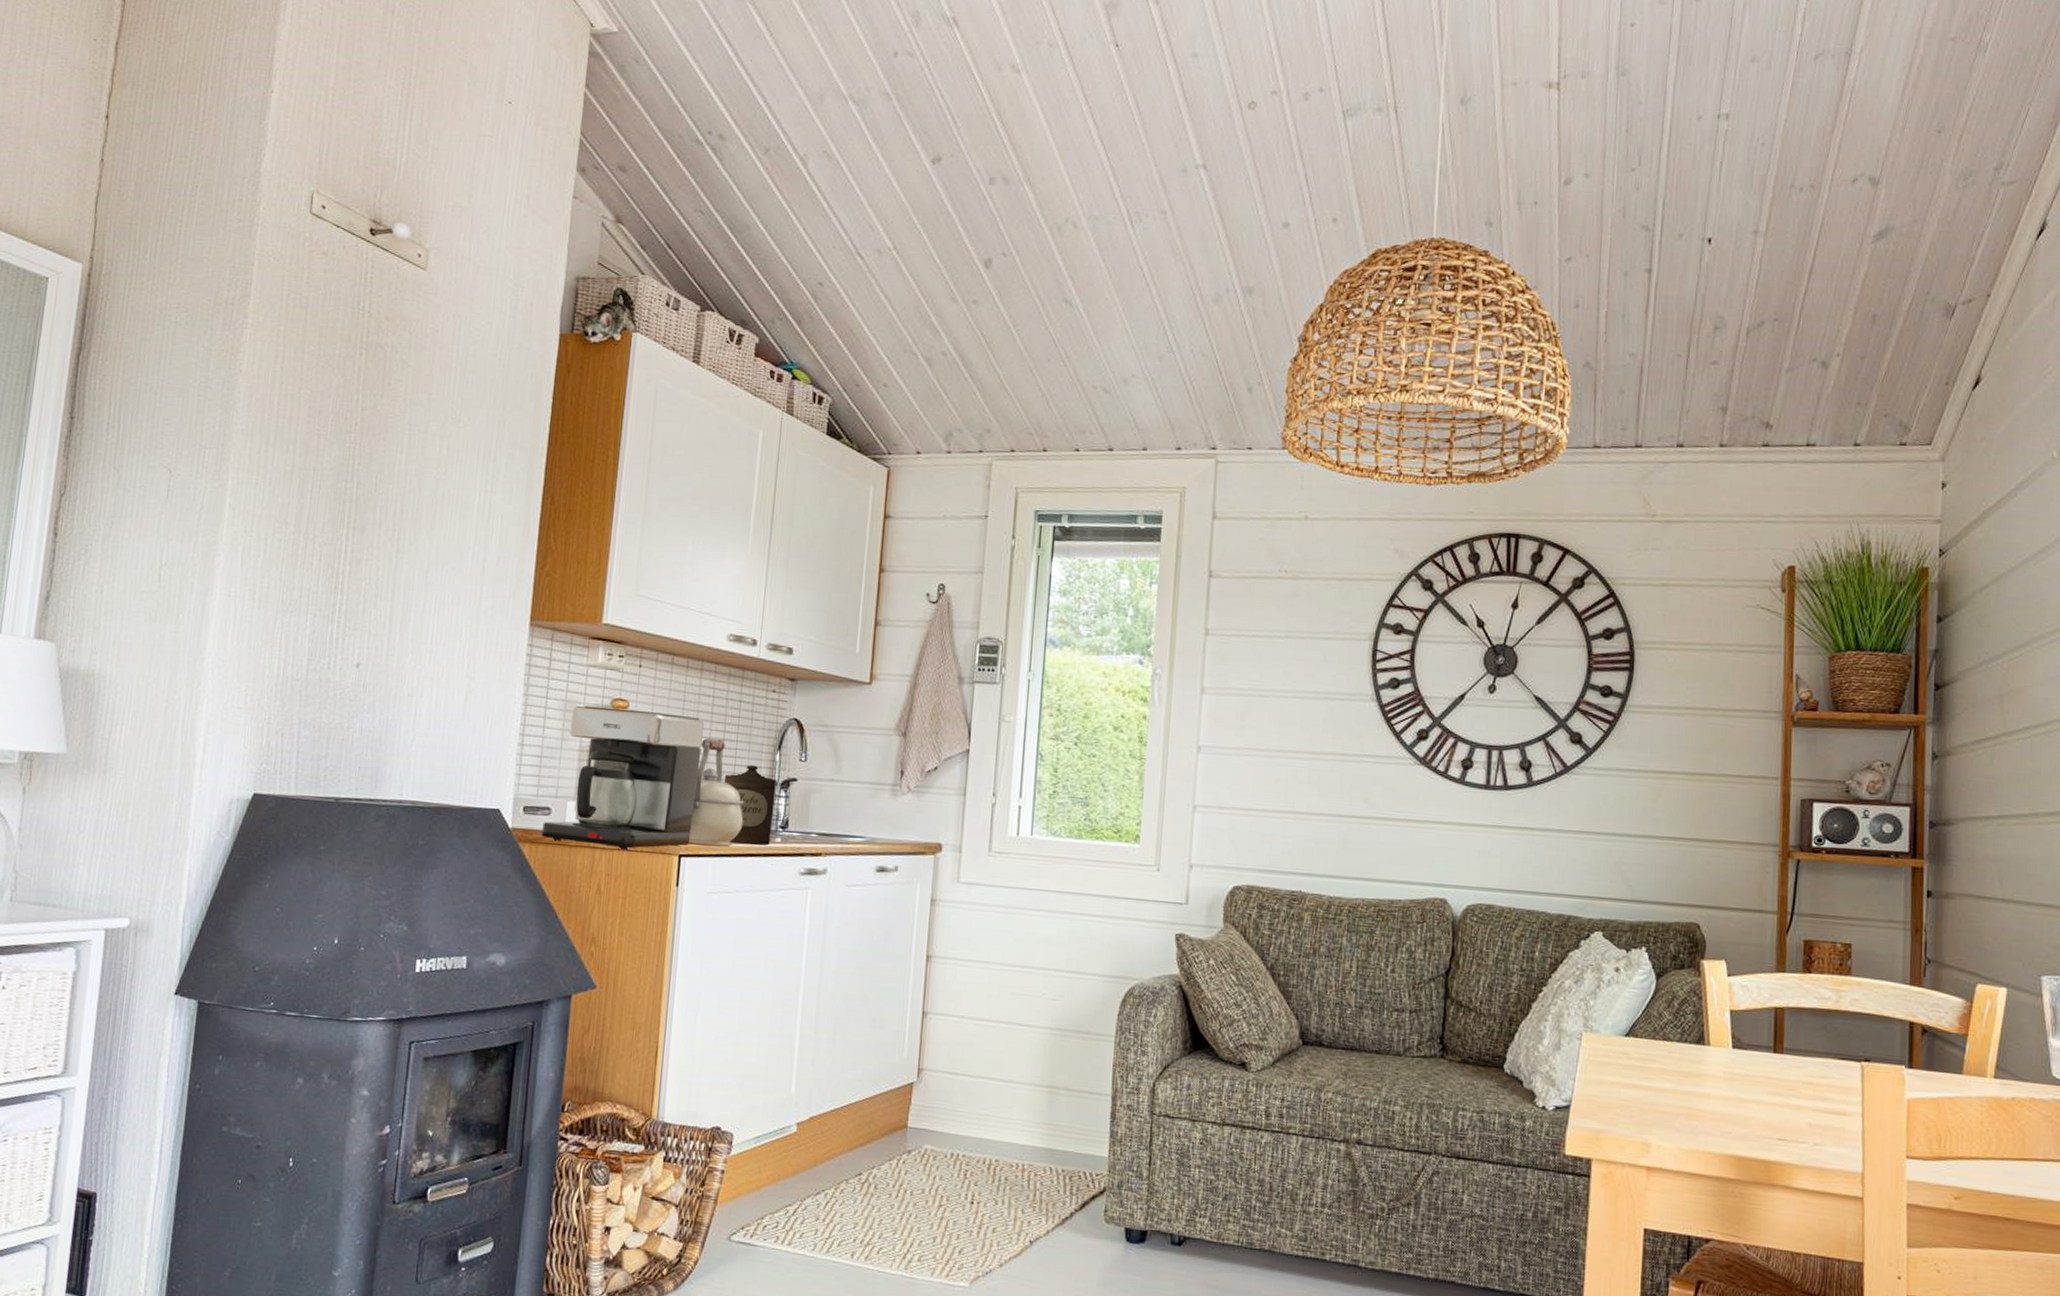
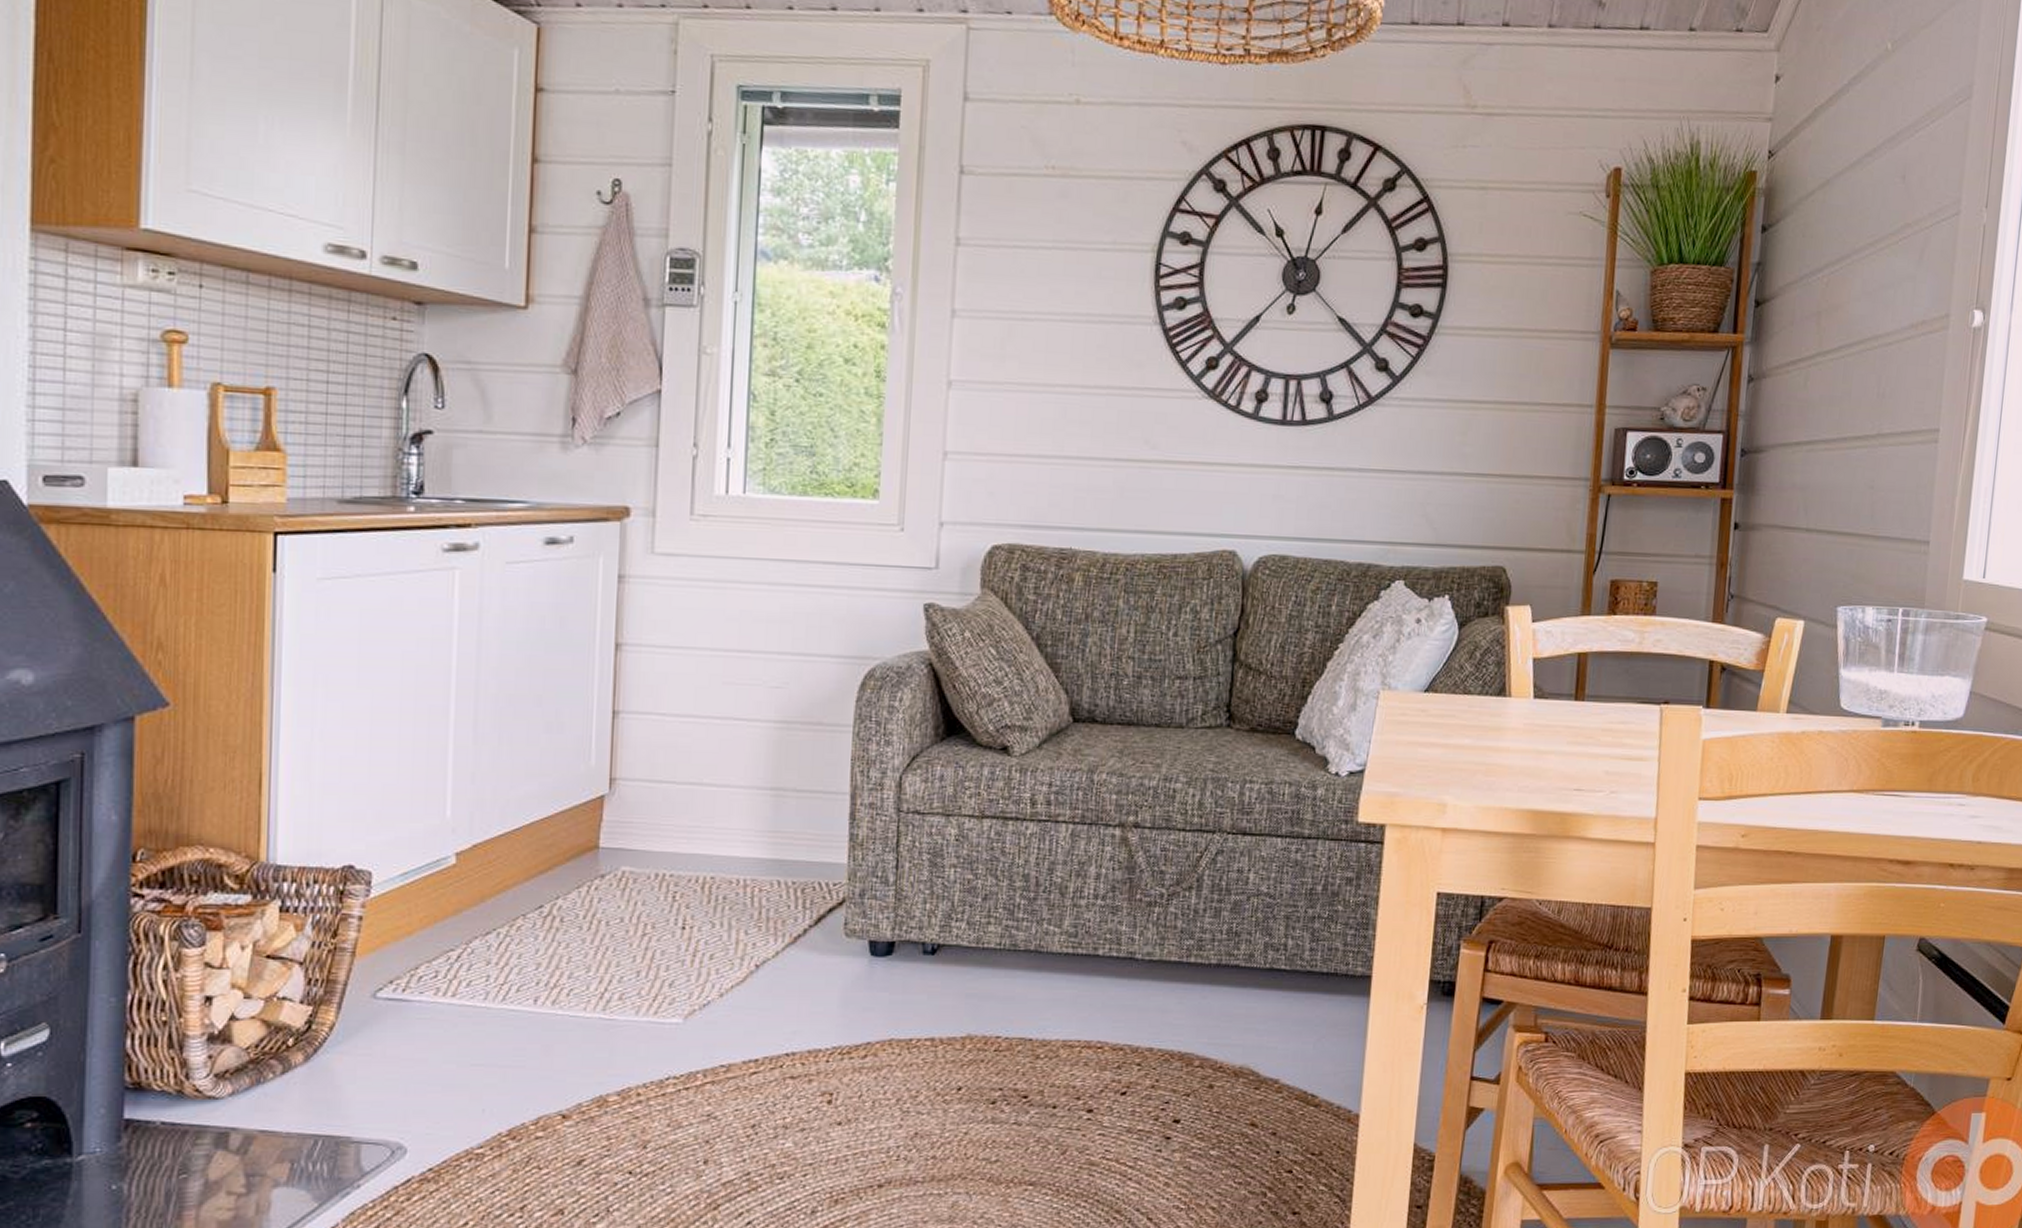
coffee maker: present [541,705,704,849] -> none [72,340,298,526]
kettle: present [689,738,744,848] -> none [287,381,362,521]
canister: present [724,764,777,846] -> none [331,414,404,518]

